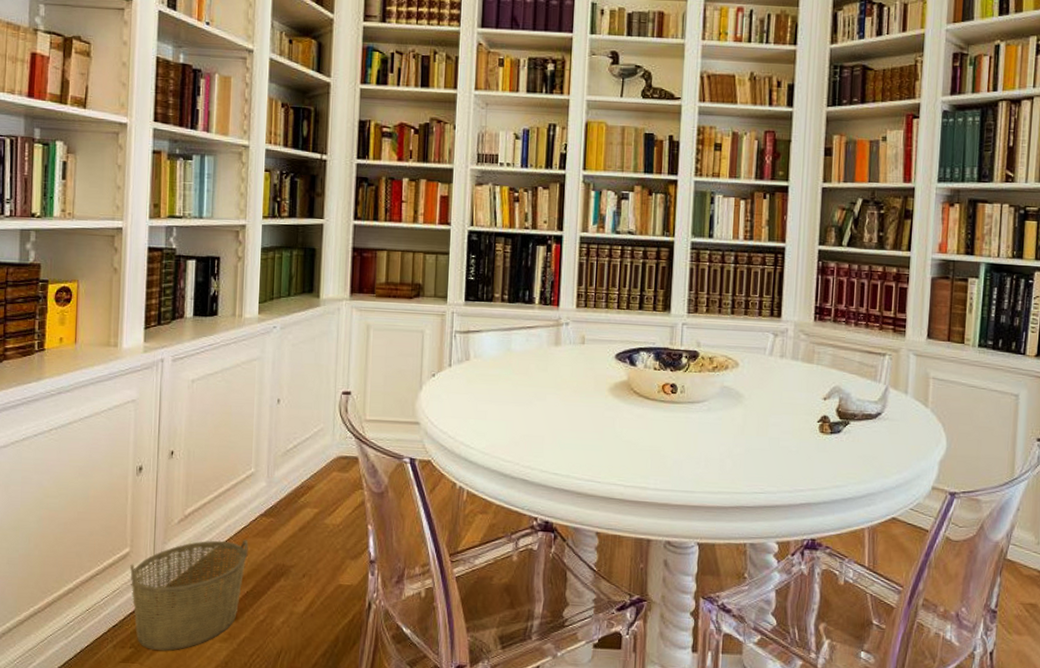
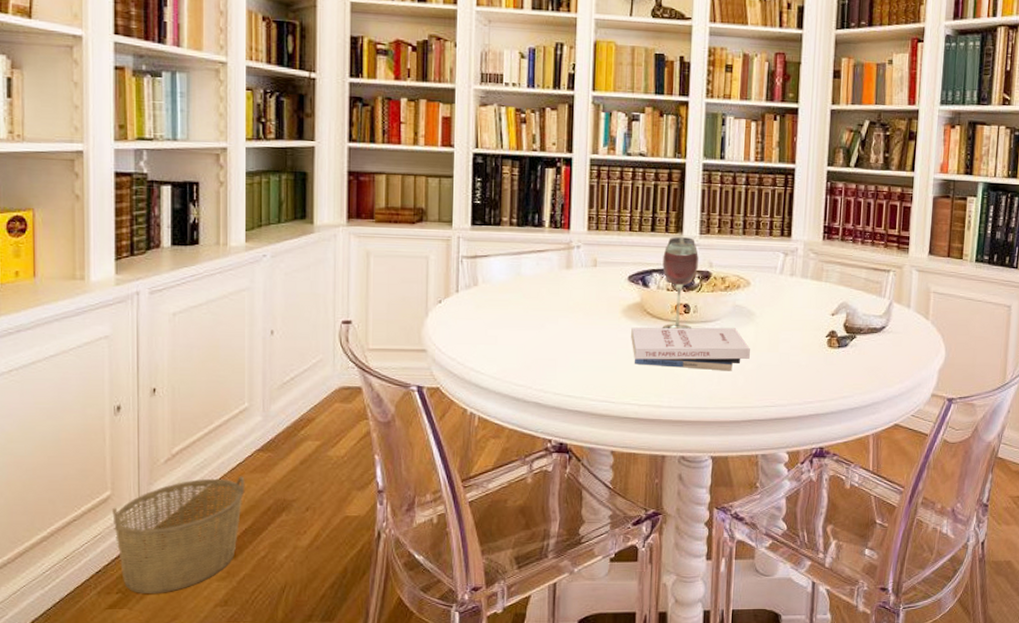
books: none [617,406,738,455] -> present [631,327,750,371]
wineglass: none [649,315,686,410] -> present [662,237,699,329]

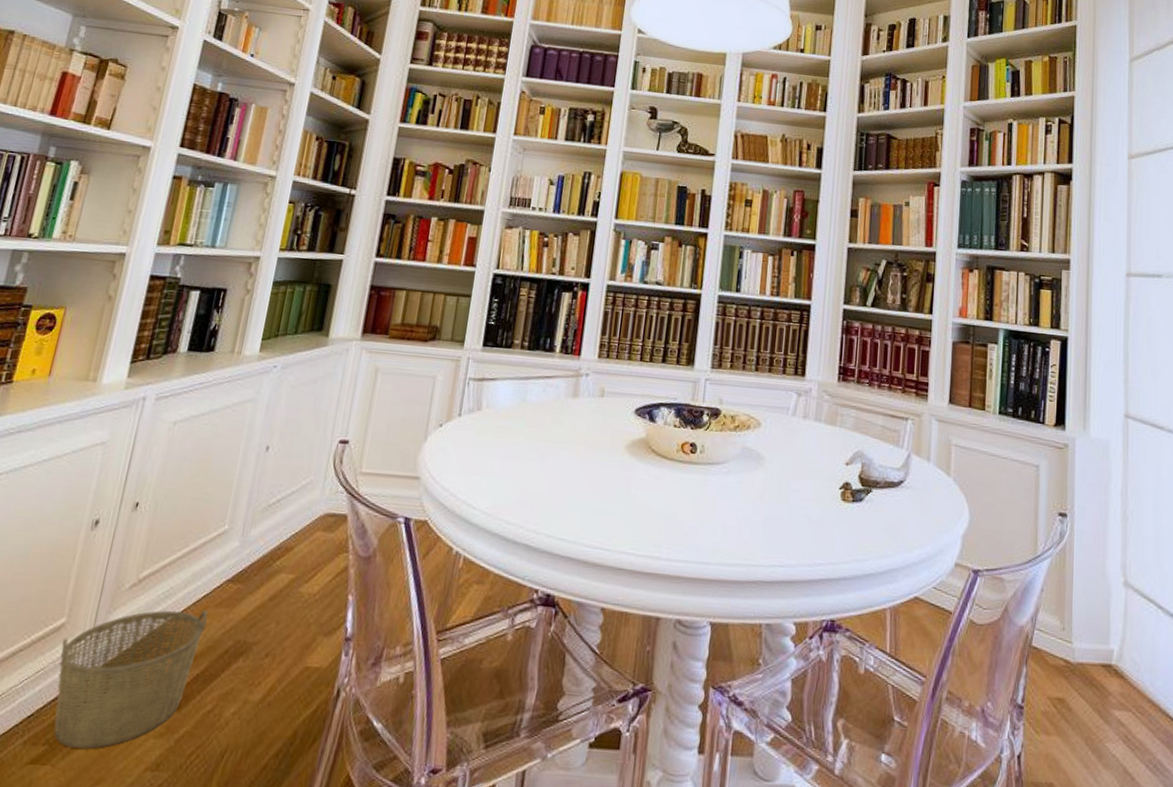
books: present [631,327,750,371] -> none [632,465,758,522]
wineglass: present [662,237,699,329] -> none [666,370,709,471]

